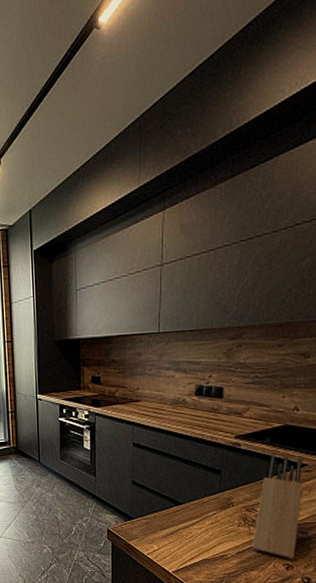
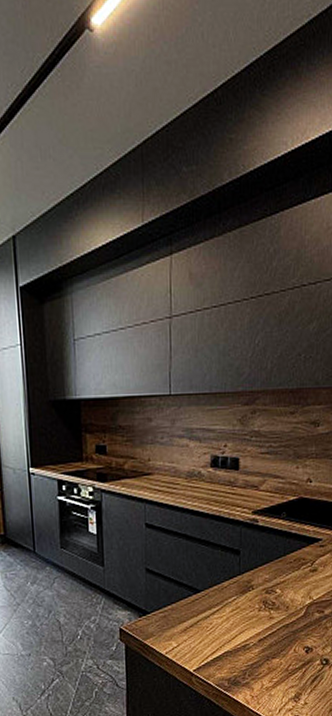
knife block: present [251,455,303,559] -> none [272,530,318,642]

